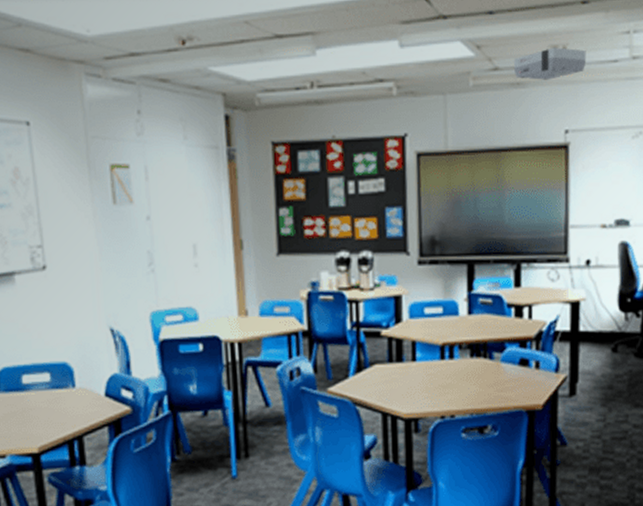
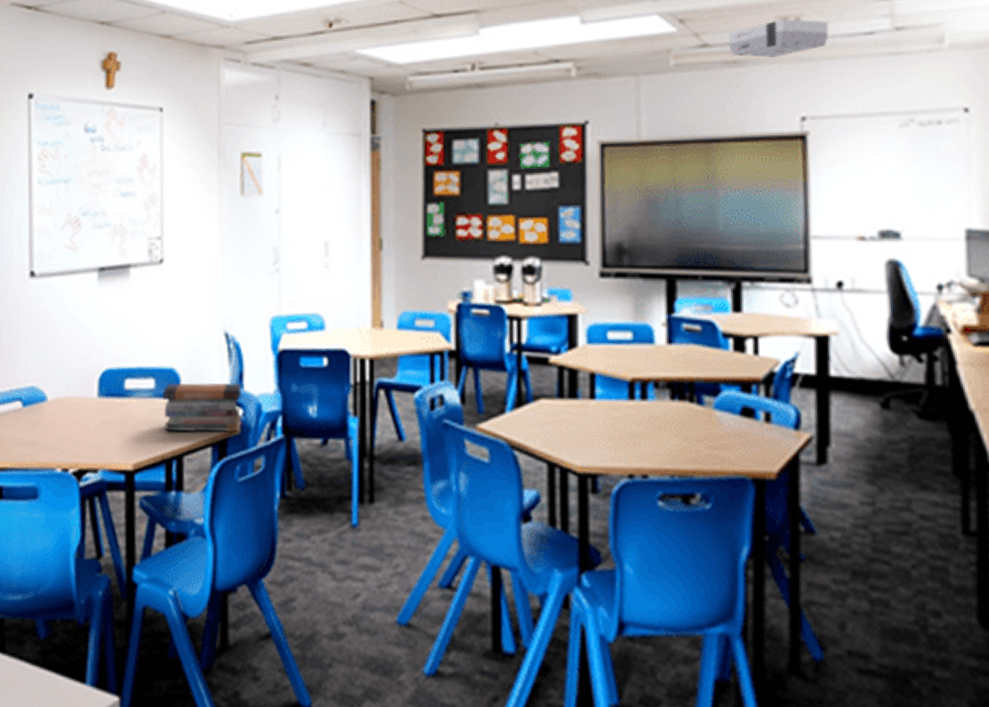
book stack: none [59,371,133,417] -> present [163,382,242,433]

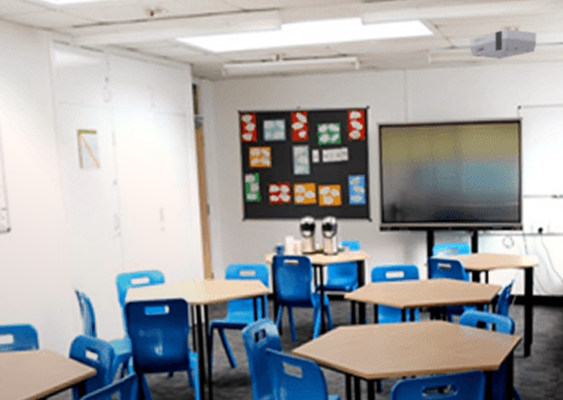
book stack: present [163,382,242,433] -> none [22,332,98,379]

